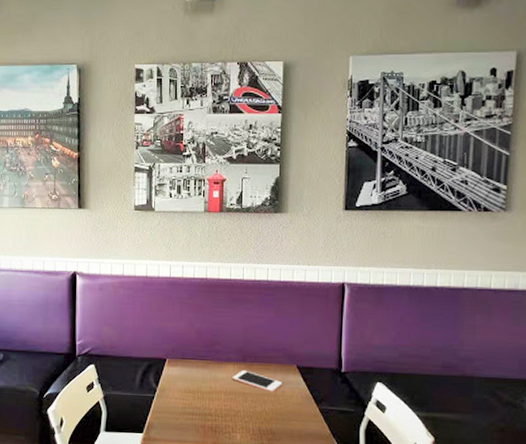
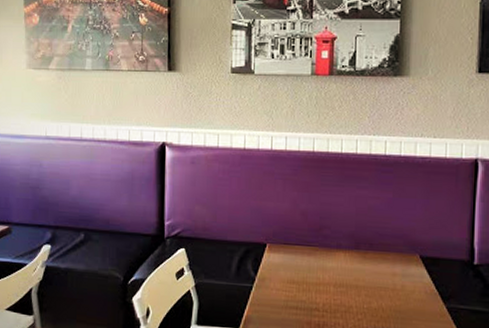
cell phone: present [232,370,282,392] -> none [343,258,402,286]

